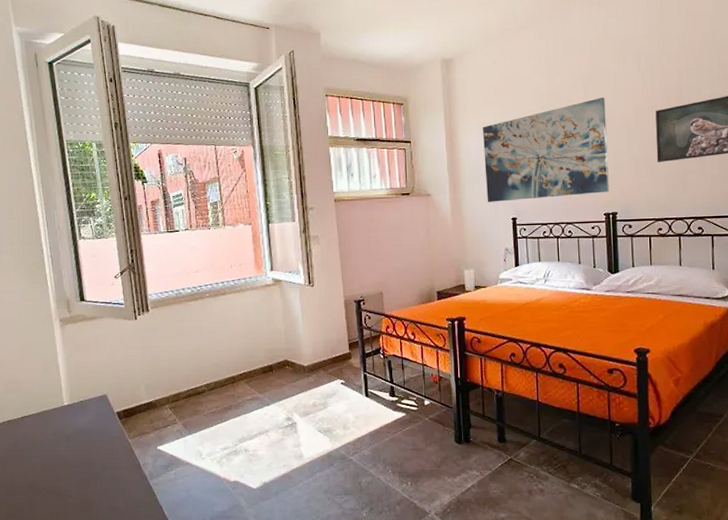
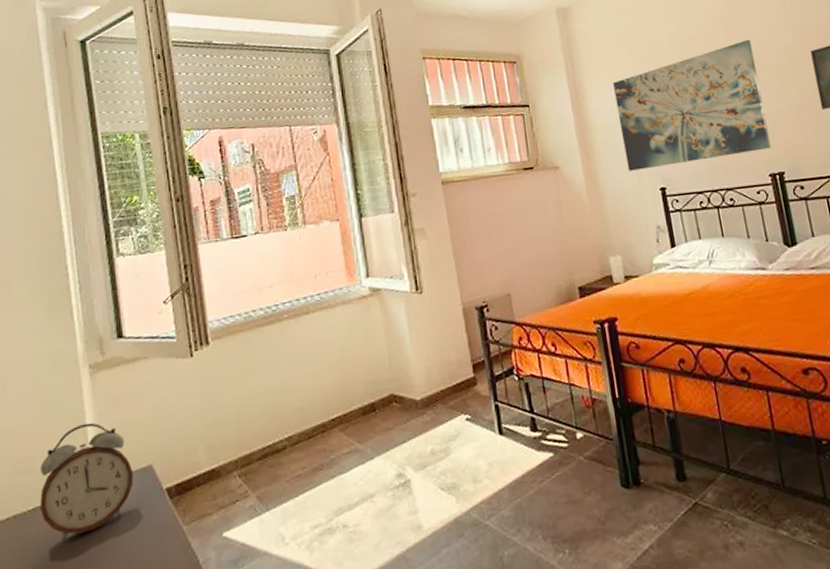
alarm clock: none [26,361,93,441] -> present [40,422,134,541]

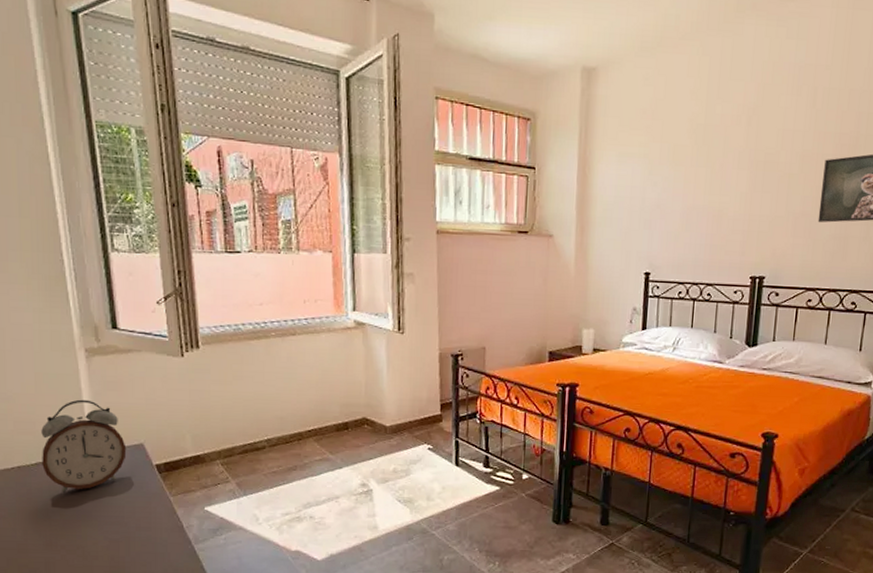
wall art: present [613,40,772,171] -> none [618,137,770,253]

